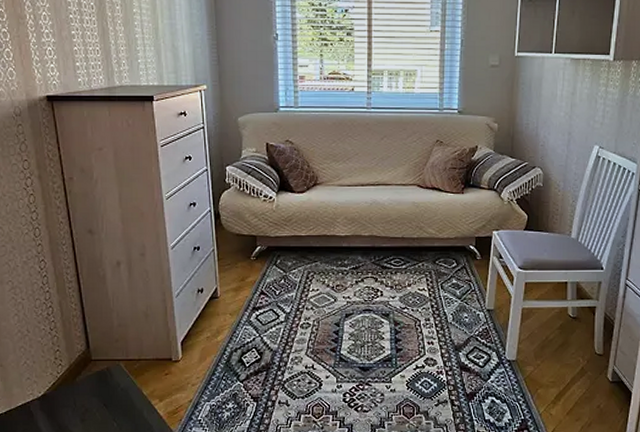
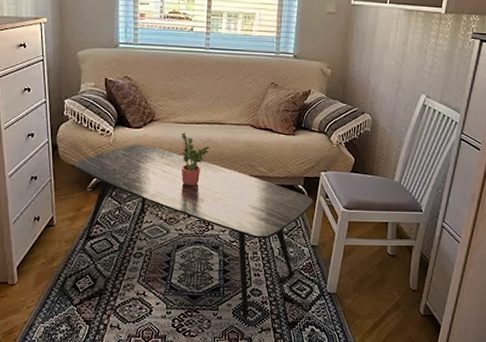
coffee table: none [236,209,486,390] -> present [73,144,313,318]
potted plant: none [346,195,375,251] -> present [181,132,209,186]

